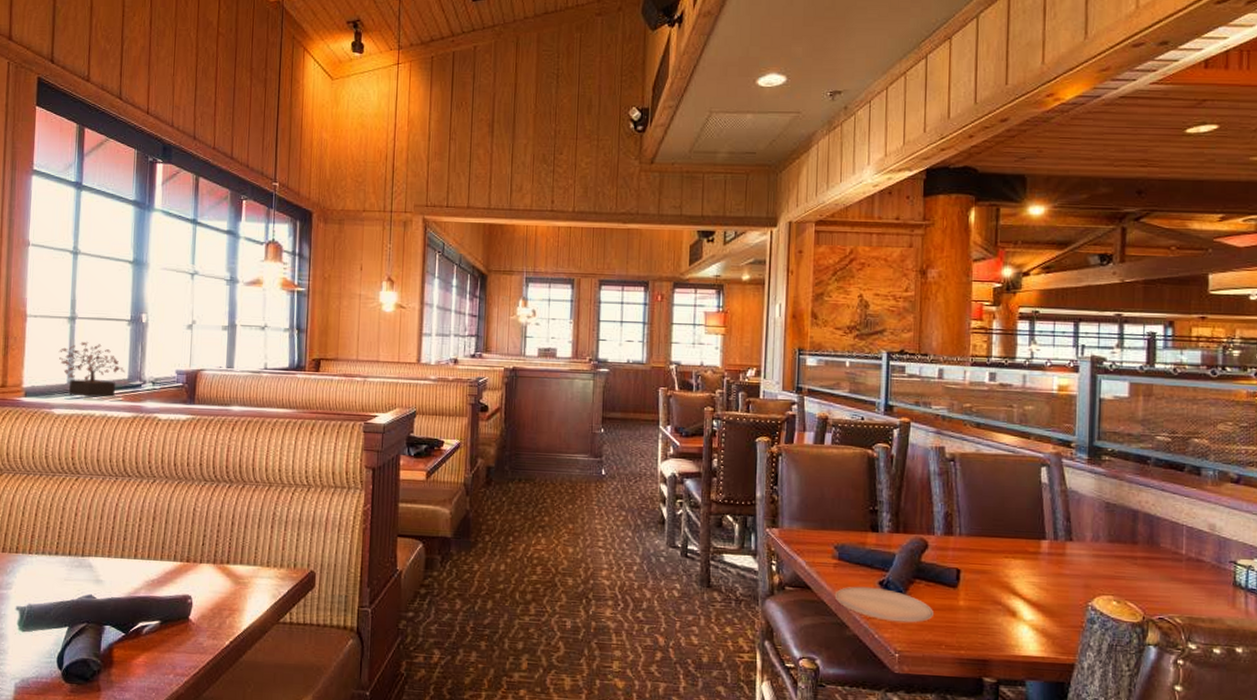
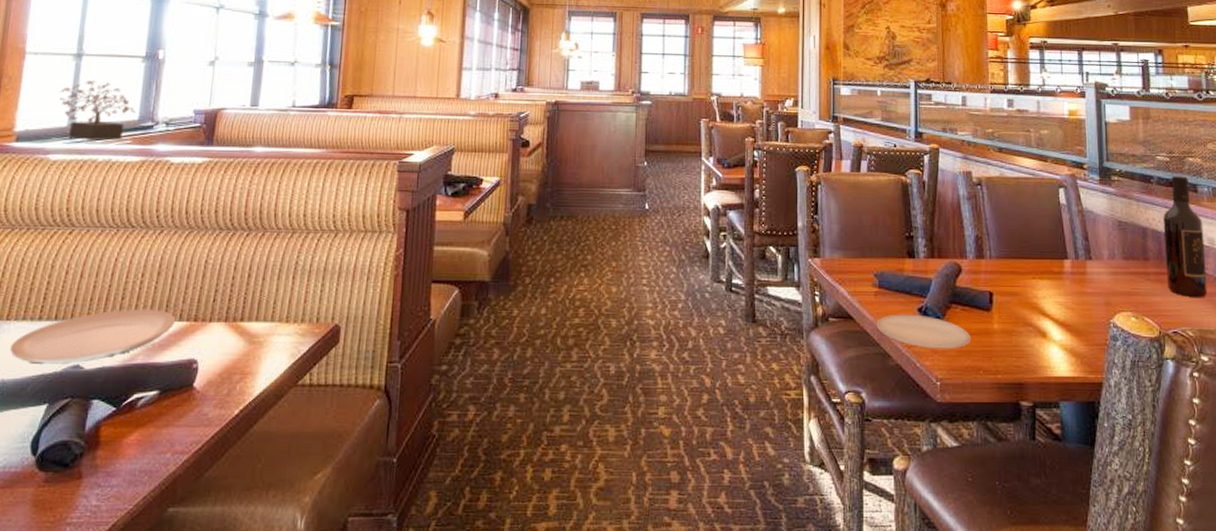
plate: none [33,548,171,594] -> present [9,308,176,365]
wine bottle: none [1156,457,1204,585] -> present [1162,176,1208,298]

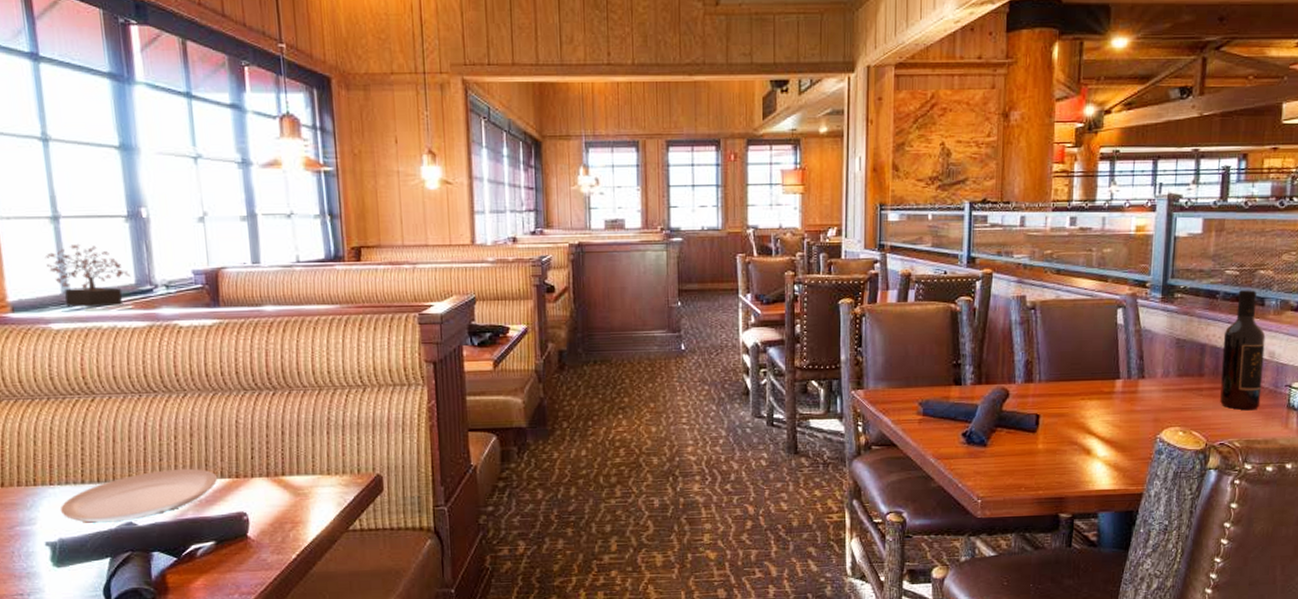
plate: present [876,314,972,350] -> none [919,439,1015,471]

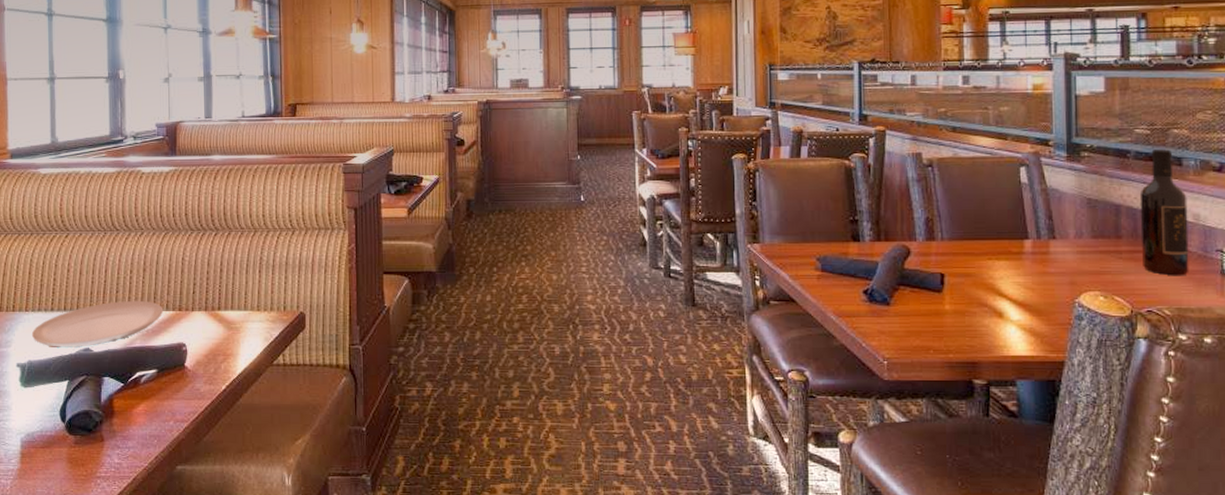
decorative plant: present [44,243,131,308] -> none [40,100,107,155]

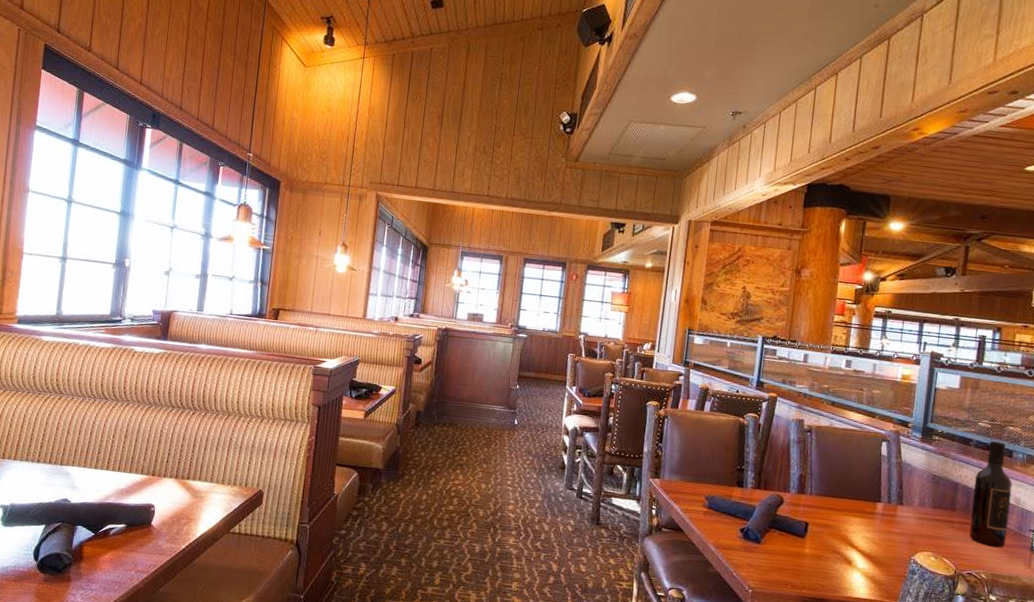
plate: present [31,300,164,349] -> none [16,461,139,498]

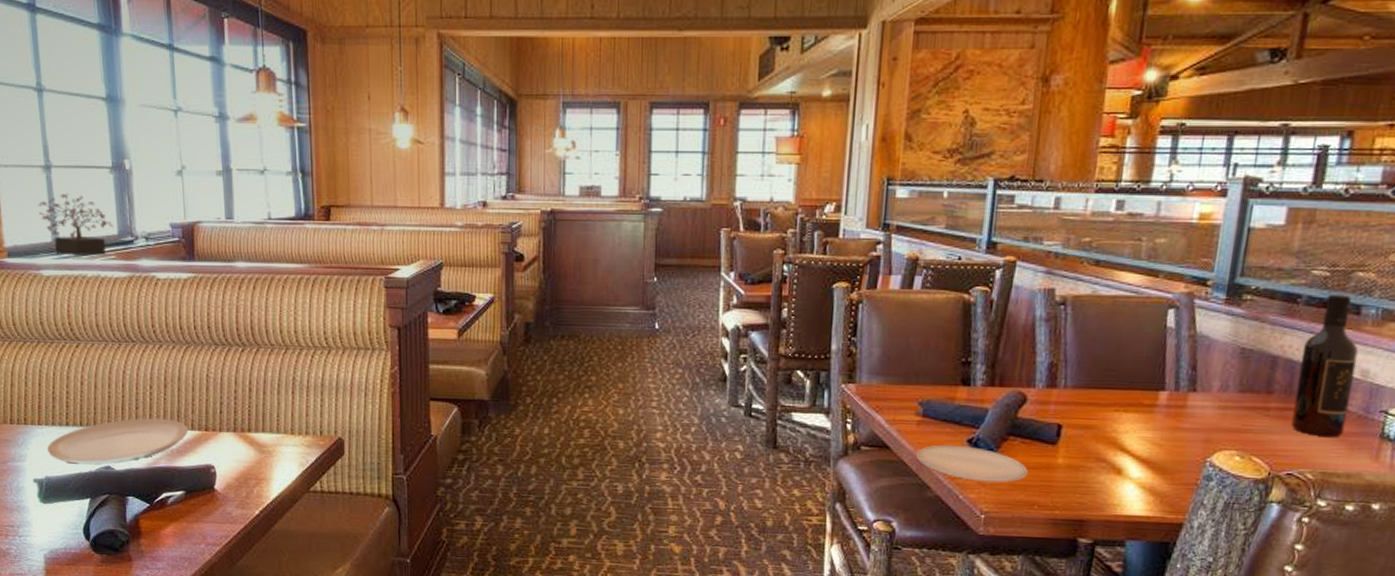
plate: none [16,461,139,498] -> present [46,417,189,466]
decorative plant: none [50,279,108,330] -> present [37,193,114,256]
plate: none [702,531,784,566] -> present [916,444,1029,484]

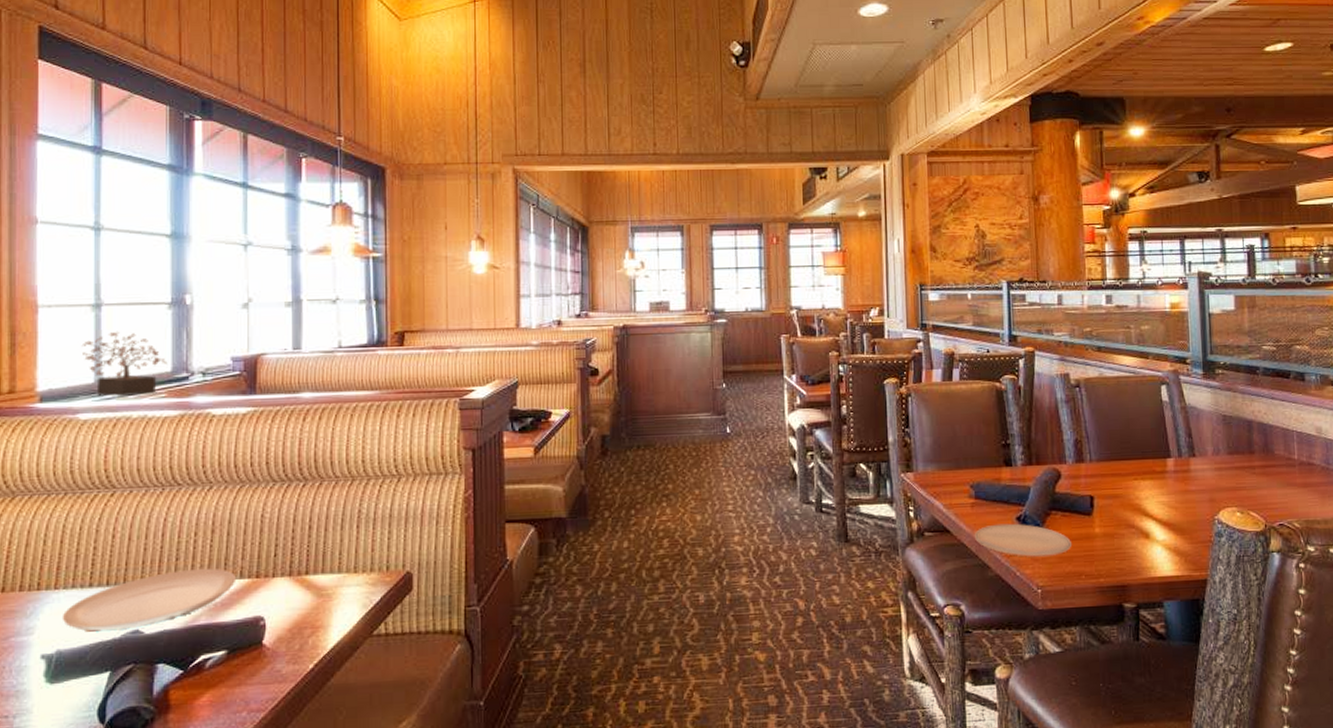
wine bottle: present [1290,295,1359,438] -> none [1268,365,1315,489]

